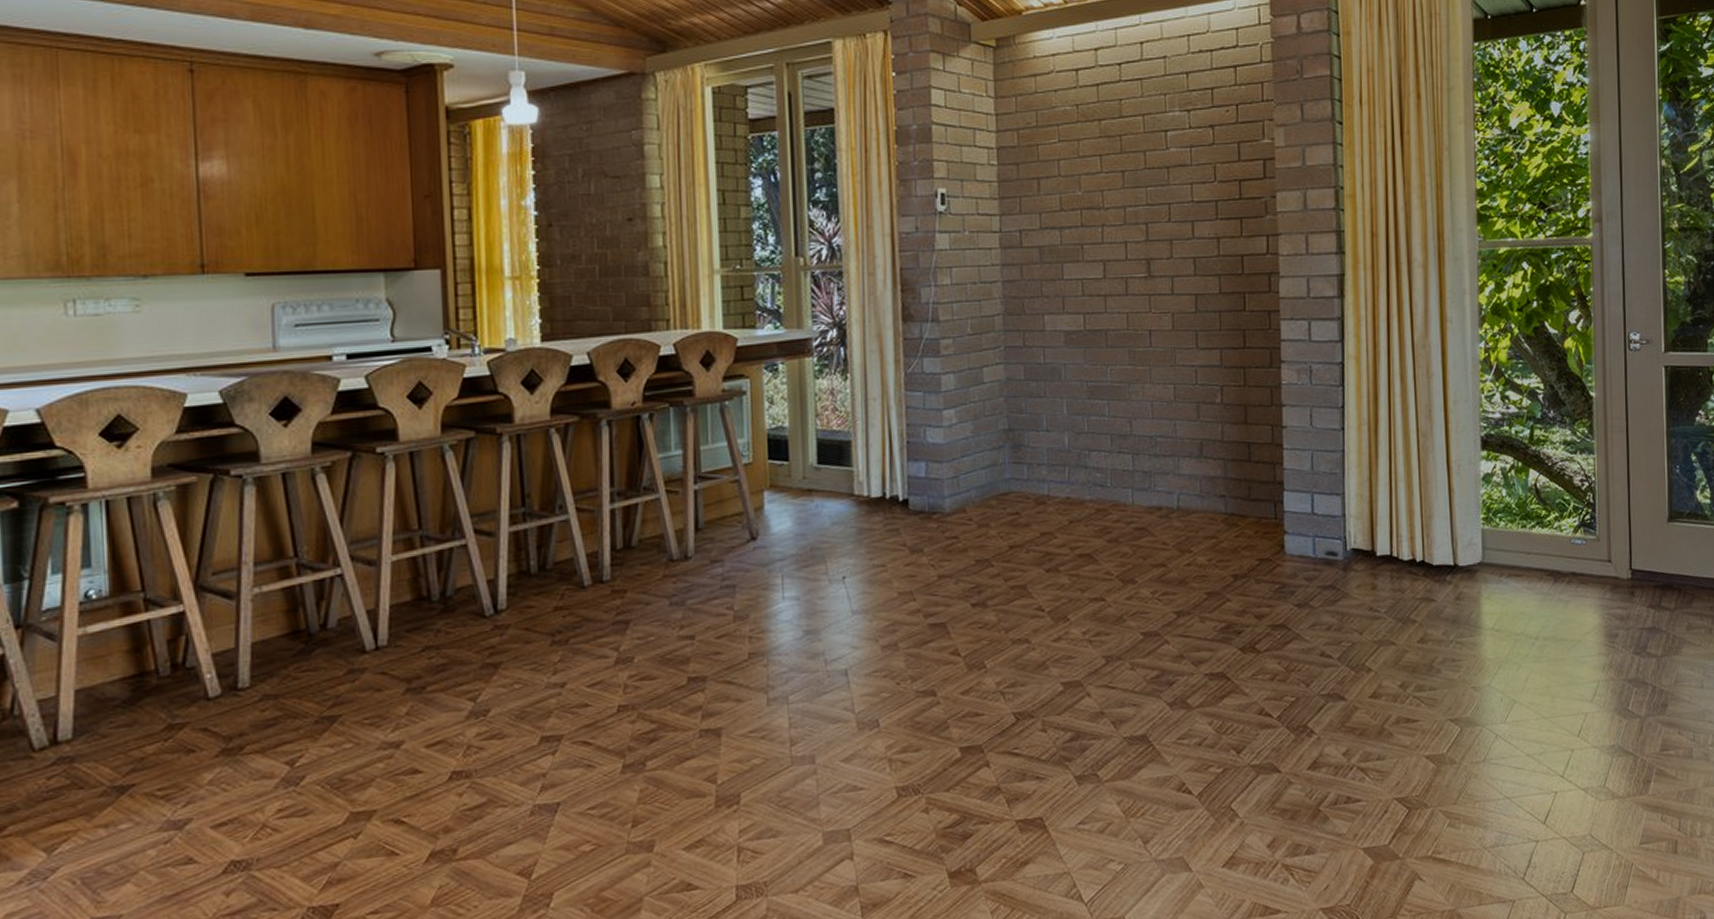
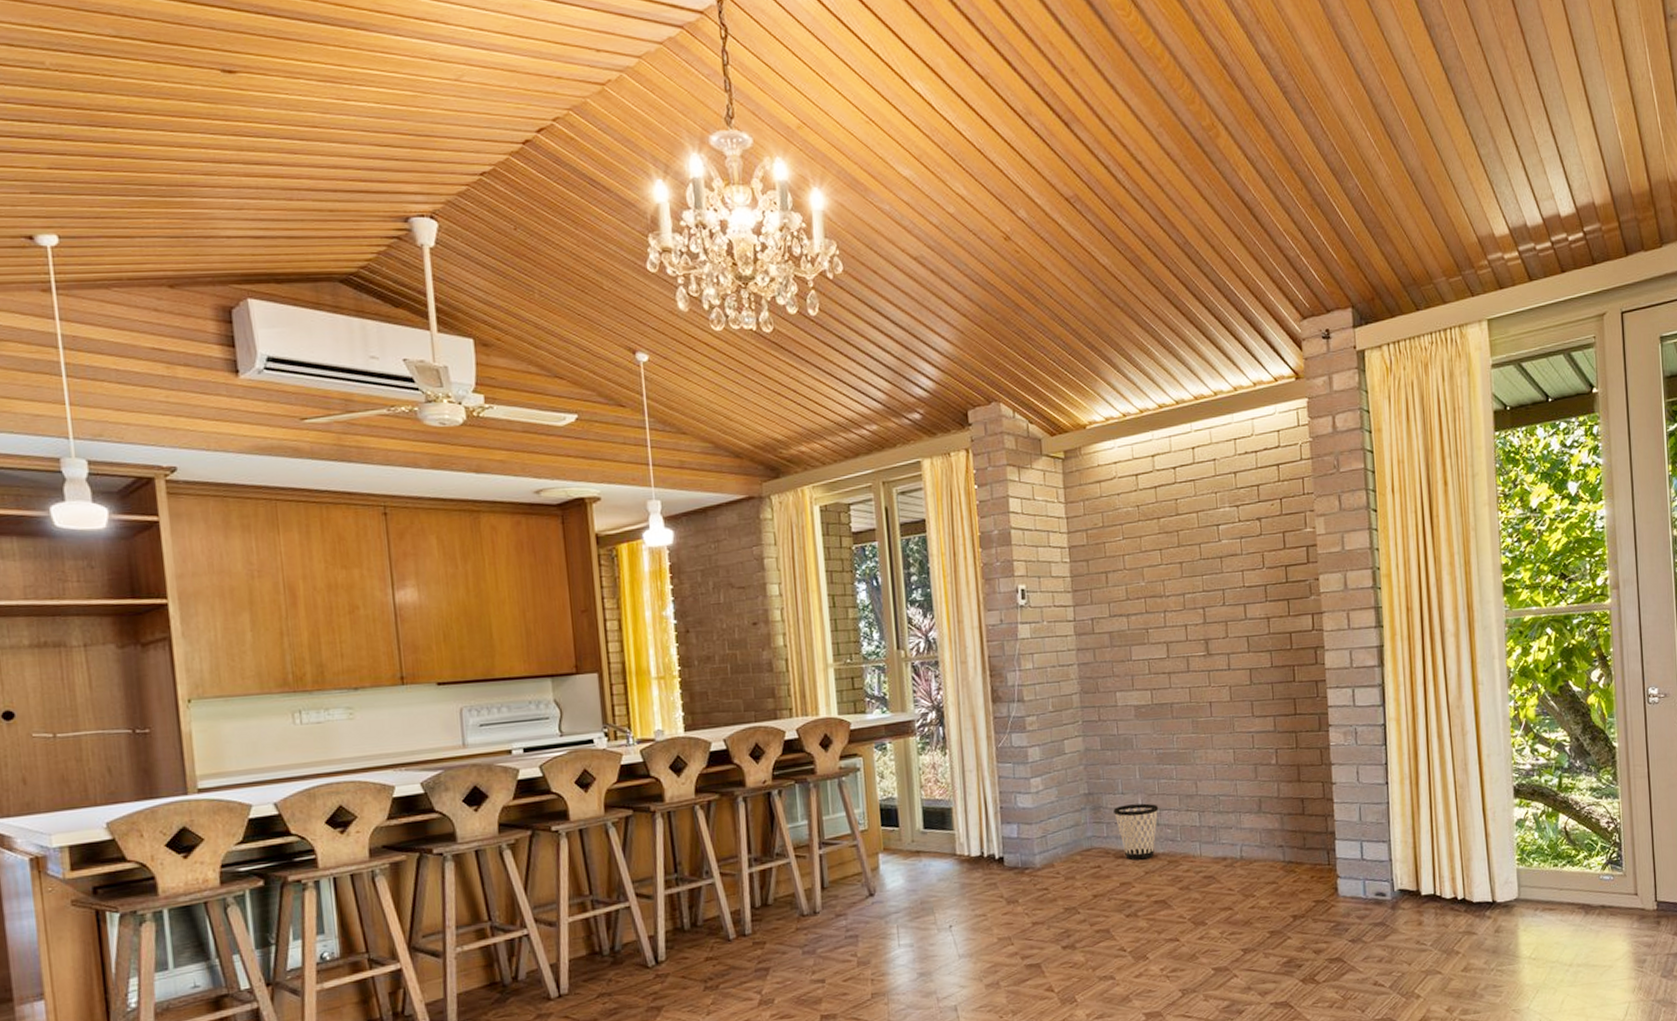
wastebasket: none [1036,442,1088,507] -> present [1113,803,1159,860]

